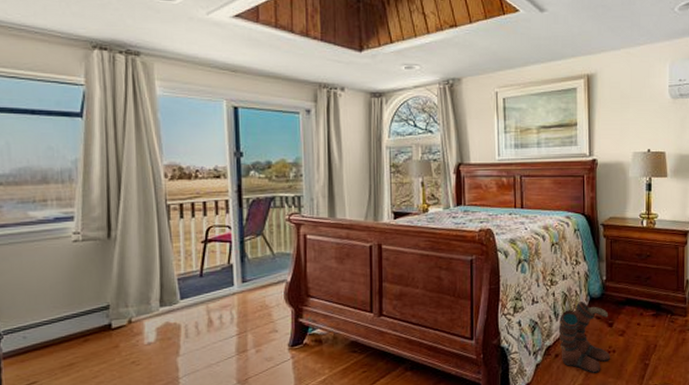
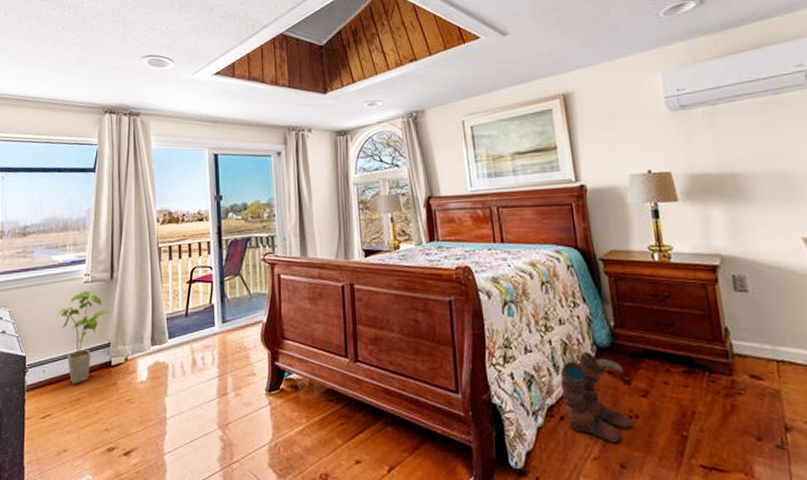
house plant: none [39,250,108,349] -> present [58,290,110,384]

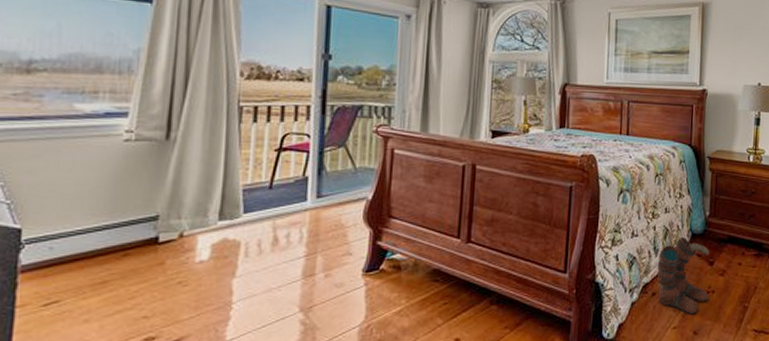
house plant: present [58,290,110,384] -> none [78,150,161,264]

